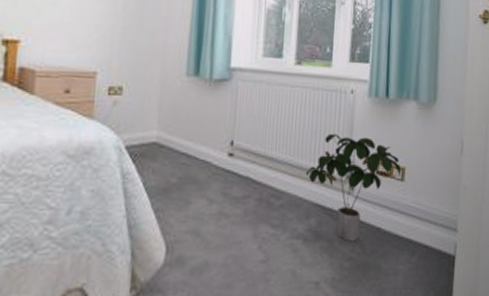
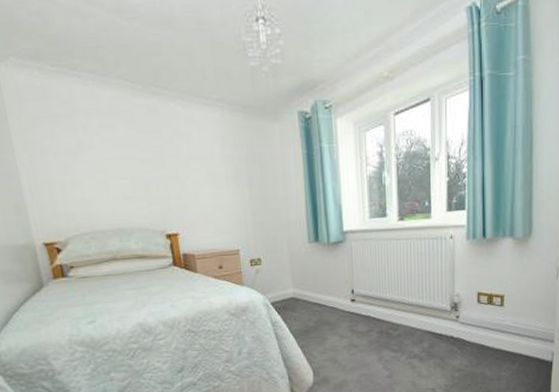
potted plant: present [305,133,402,242] -> none [416,274,501,358]

